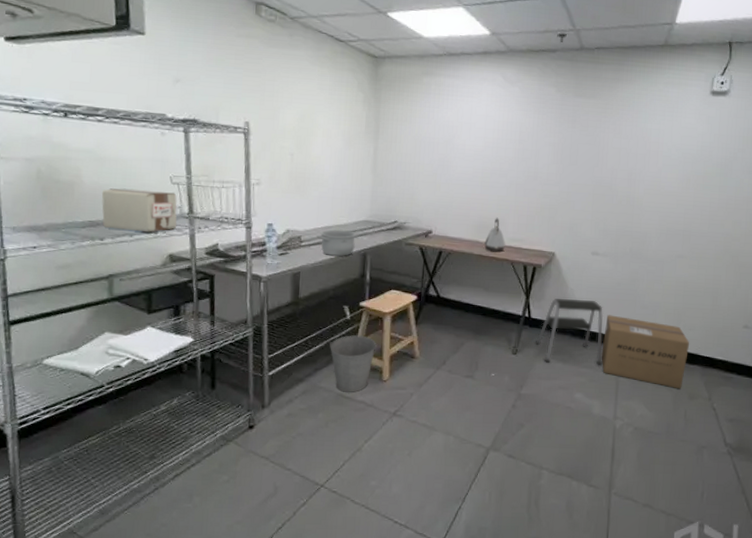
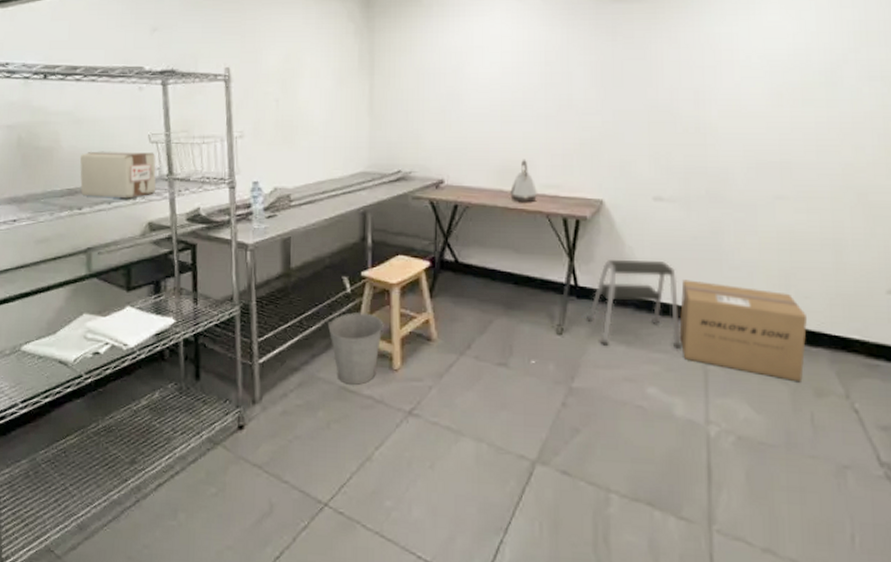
cooking pot: present [317,229,359,257] -> none [308,185,357,217]

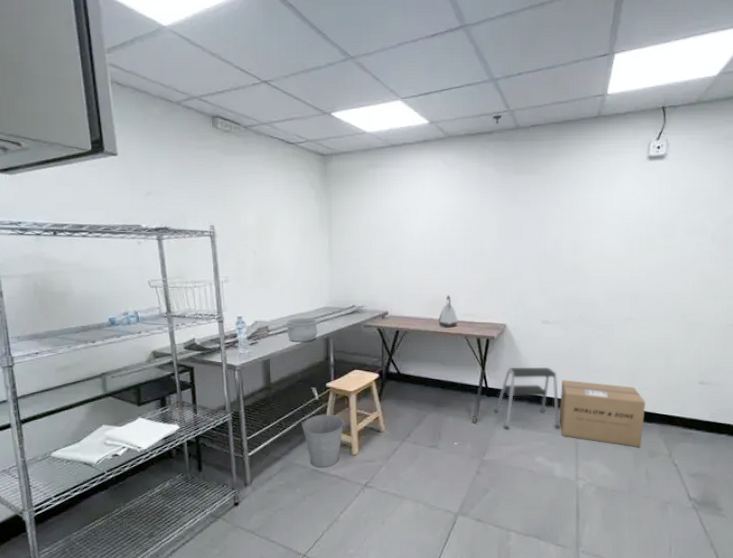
box: present [79,151,157,199] -> none [90,294,158,333]
cooking pot: none [308,185,357,217] -> present [282,318,321,343]

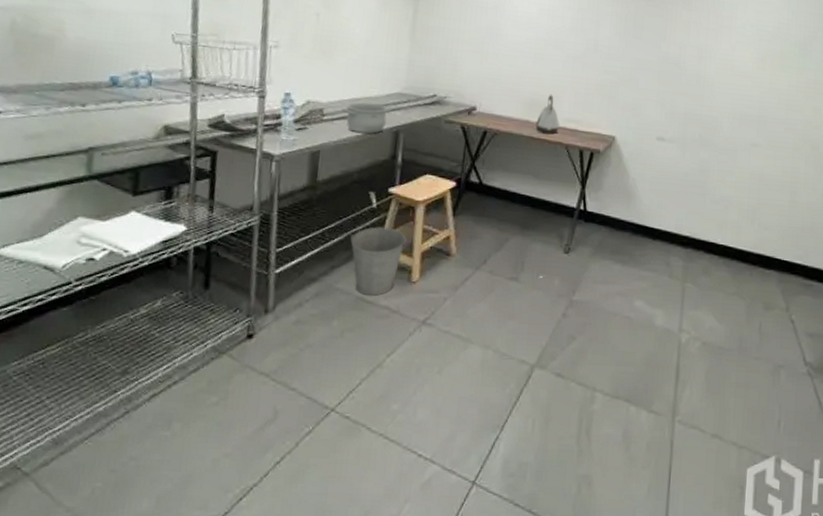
step stool: present [494,367,560,429] -> none [591,189,669,268]
box: present [559,380,645,448] -> none [665,209,765,298]

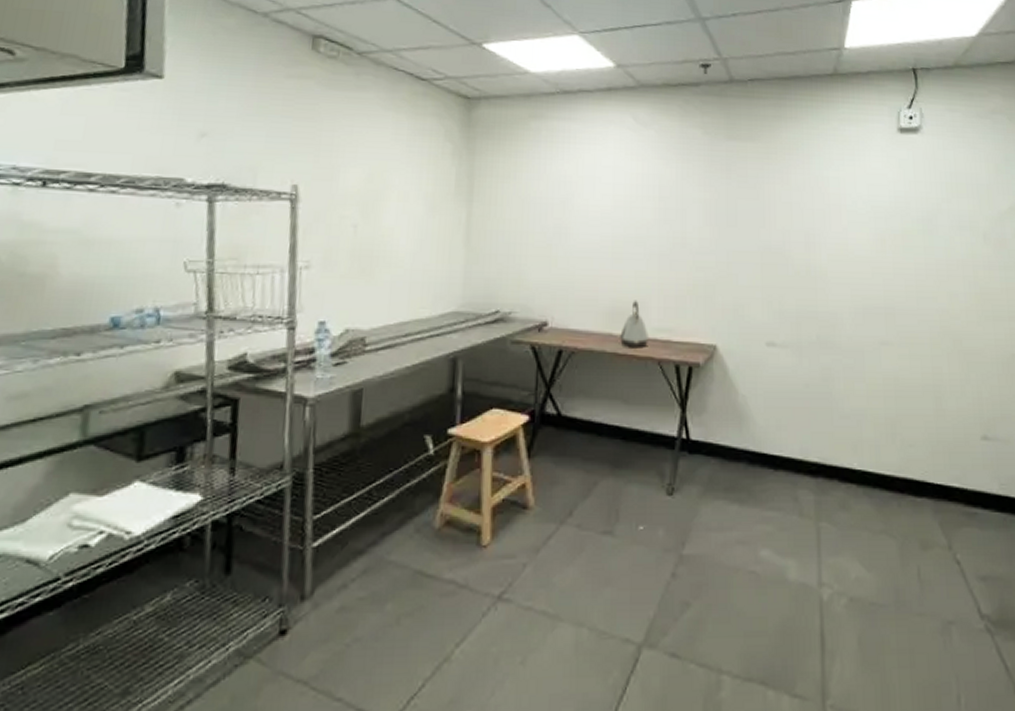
cooking pot: present [342,102,392,134] -> none [387,326,447,364]
bucket: present [350,226,408,296] -> none [403,477,474,567]

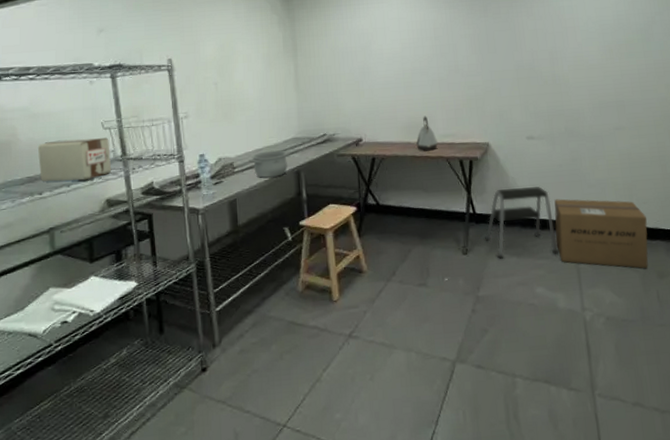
box: none [81,280,192,342] -> present [37,138,112,182]
cooking pot: none [387,326,447,364] -> present [249,150,290,179]
step stool: none [699,410,794,505] -> present [485,187,558,259]
box: none [792,430,912,535] -> present [554,199,648,269]

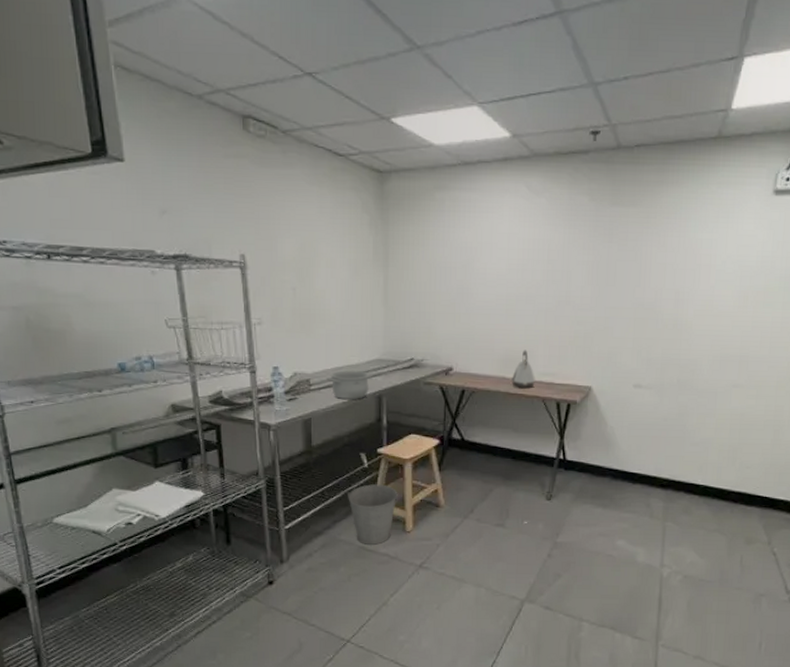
box: present [37,138,112,182] -> none [94,334,177,382]
bucket: none [273,255,323,319] -> present [347,483,399,545]
step stool: present [485,187,558,259] -> none [572,438,648,509]
box: present [554,199,648,269] -> none [646,454,746,534]

